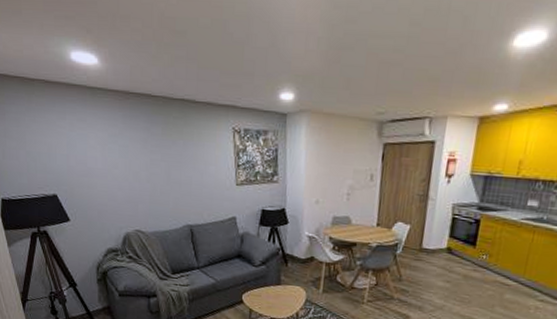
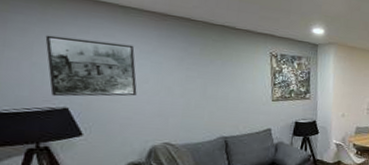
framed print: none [33,123,109,184] -> present [45,35,137,97]

